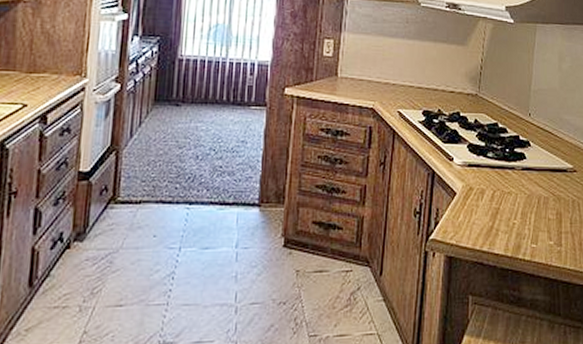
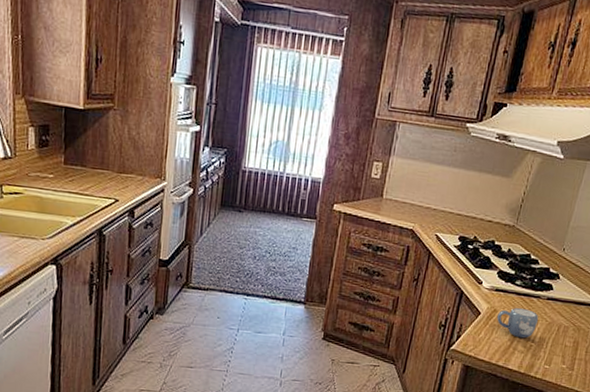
mug: none [475,182,517,217] -> present [497,307,539,339]

